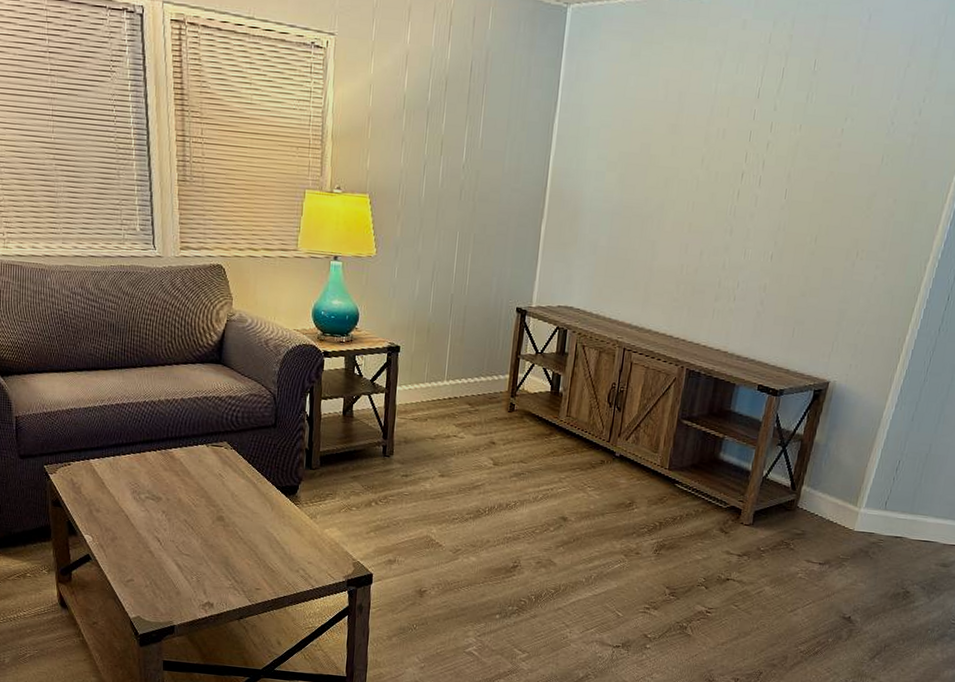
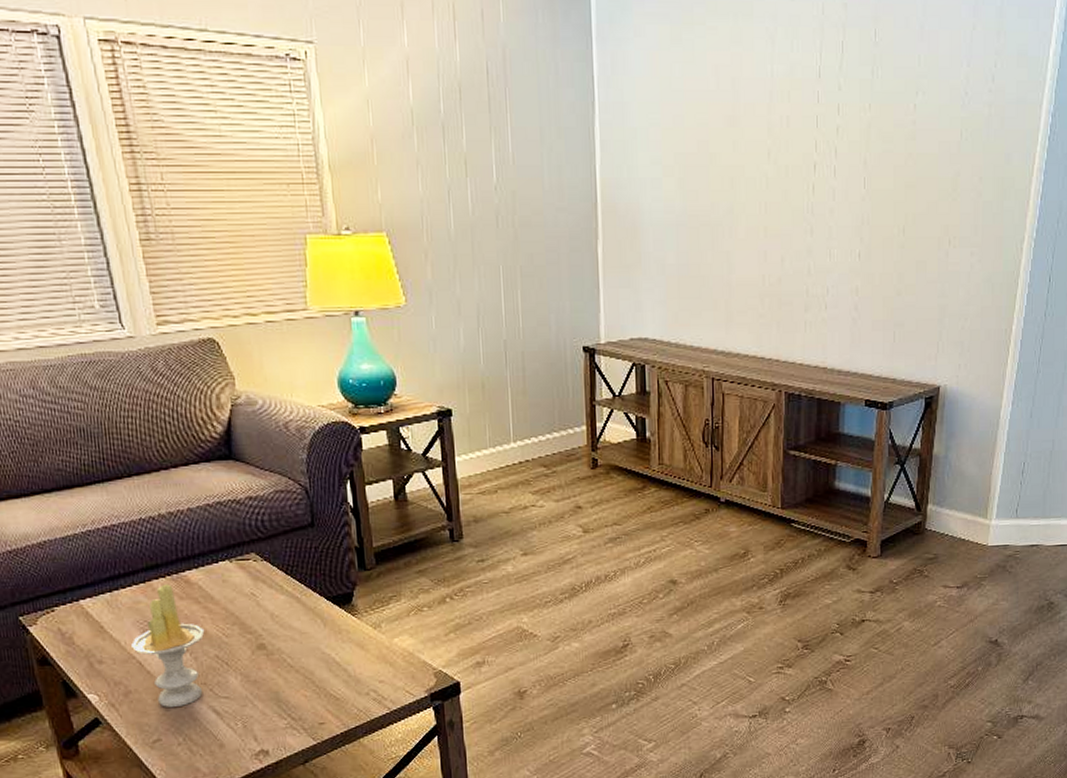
candle: none [123,456,179,557] -> present [131,584,205,708]

